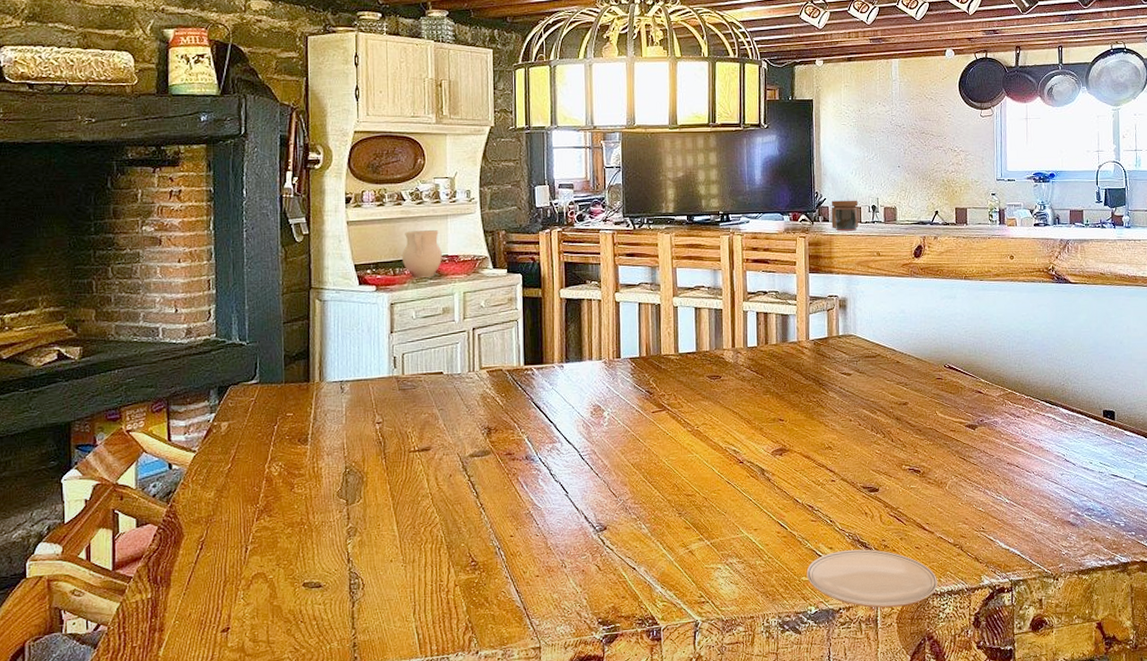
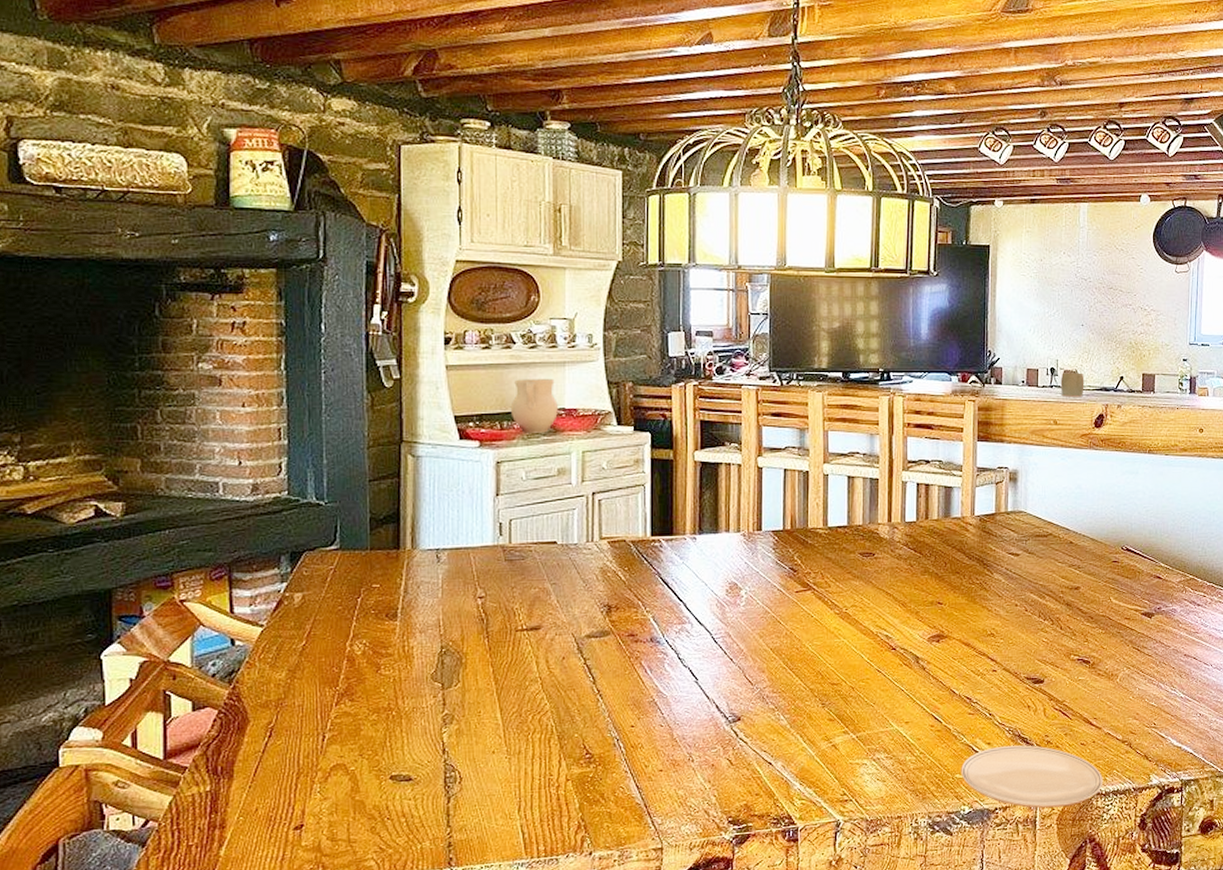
jar: present [831,200,859,229] -> none [1004,361,1036,393]
mug: present [834,207,857,231] -> none [1008,368,1033,396]
mug: none [881,209,903,231] -> present [1060,372,1085,397]

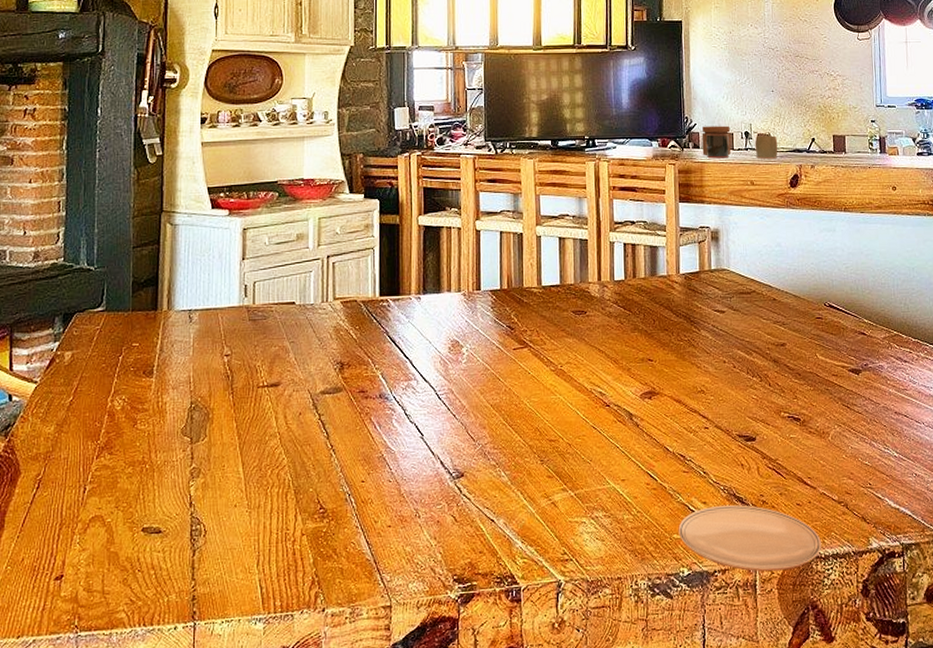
ceramic jug: present [510,379,558,433] -> none [256,152,297,202]
jar: none [1004,361,1036,393] -> present [702,125,731,156]
mug: none [1008,368,1033,396] -> present [705,133,729,159]

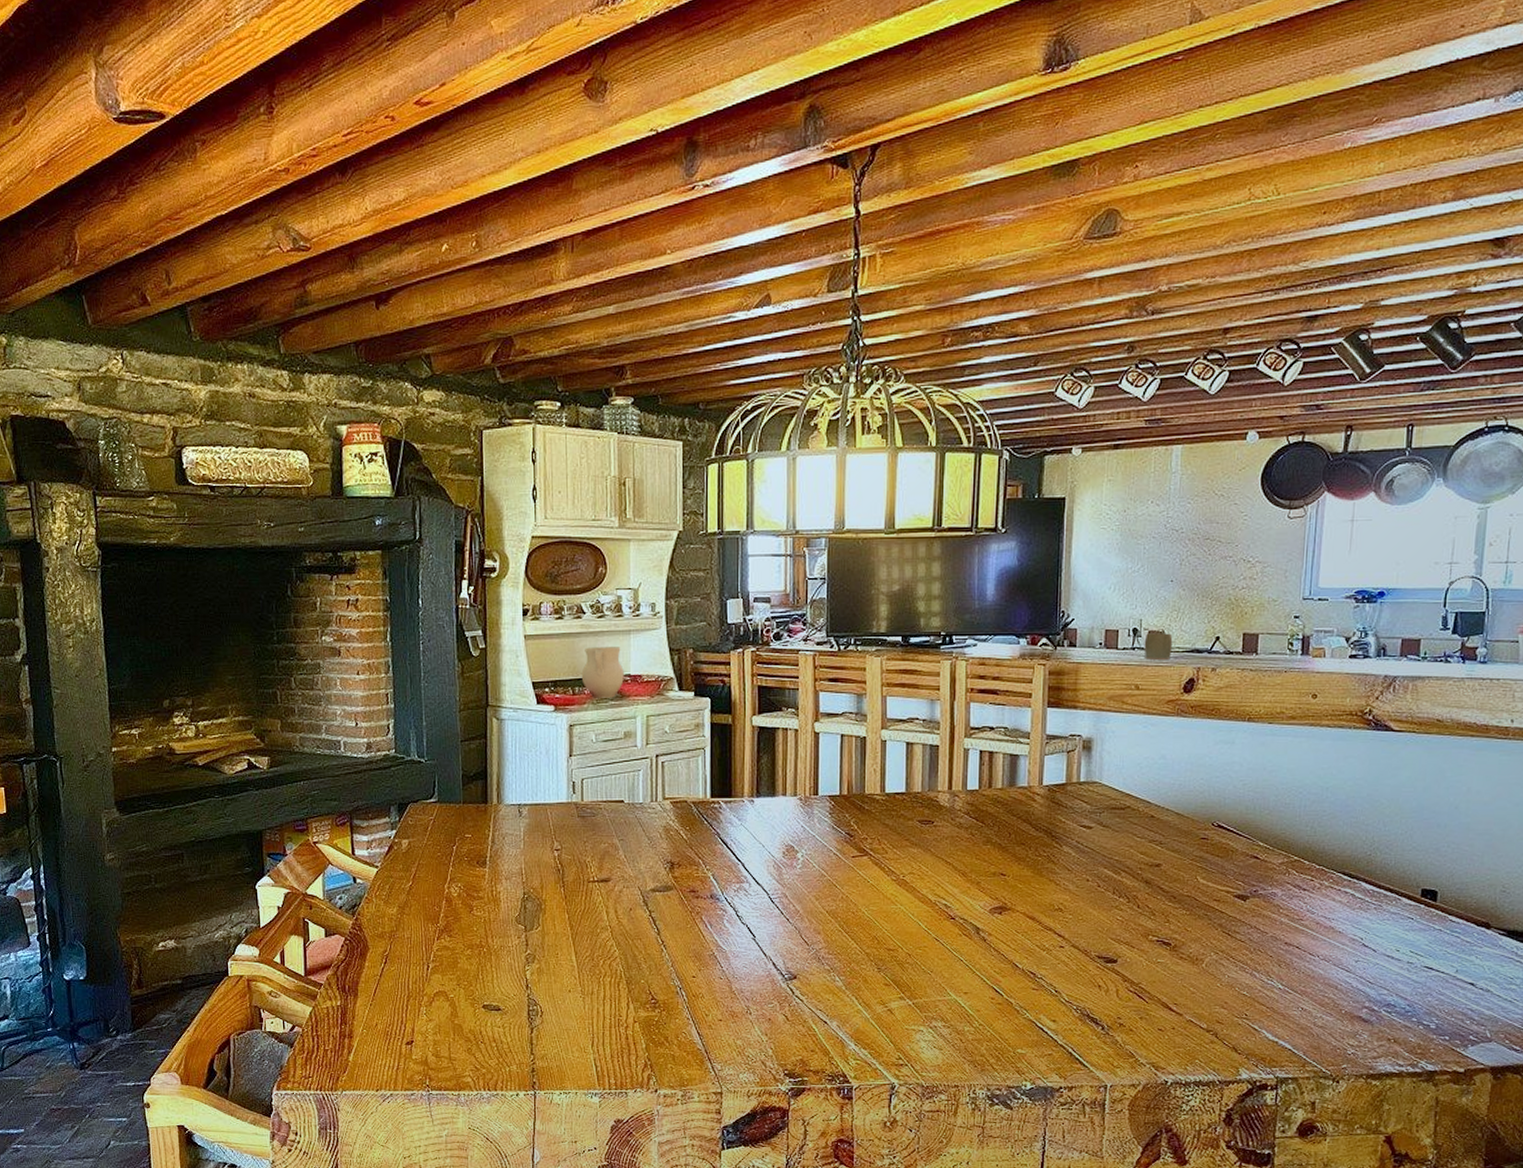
ceramic jug: none [256,152,297,202] -> present [581,647,624,698]
plate: present [678,504,822,572] -> none [1023,1024,1184,1093]
jar: present [702,125,731,156] -> none [1079,621,1116,656]
mug: present [705,133,729,159] -> none [1083,629,1113,659]

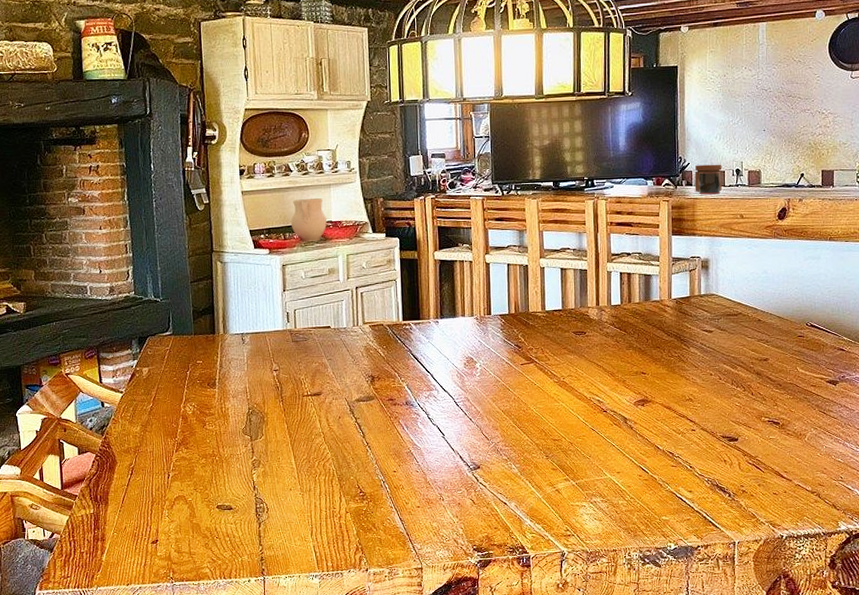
jar: none [1079,621,1116,656] -> present [694,164,723,192]
mug: none [1083,629,1113,659] -> present [698,171,721,195]
mug: present [1144,633,1173,660] -> none [745,172,768,194]

